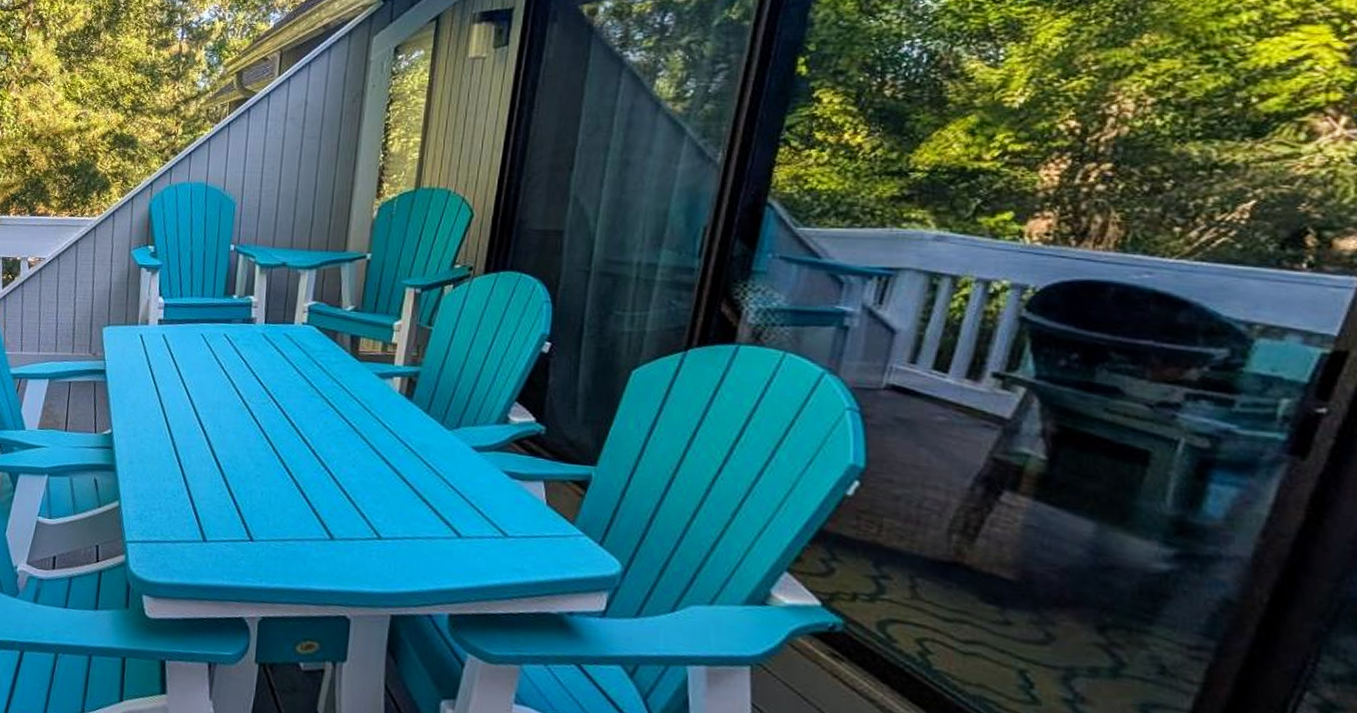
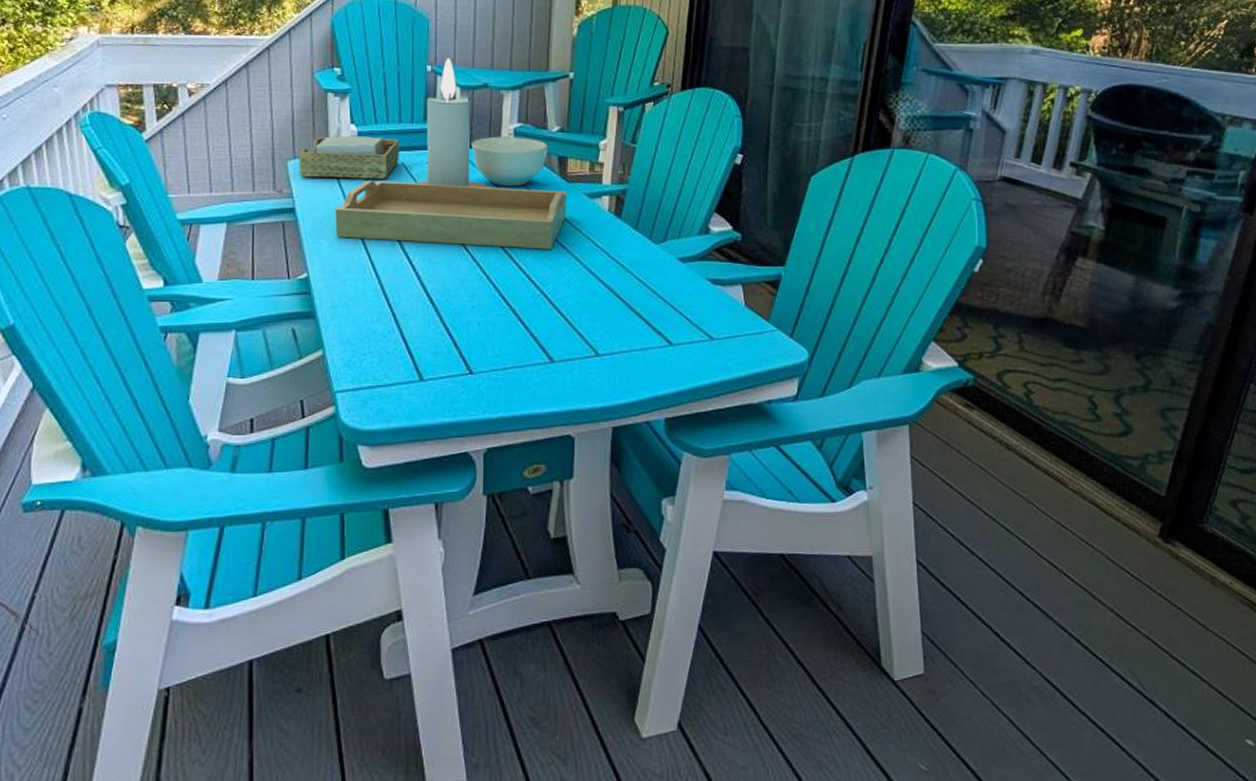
napkin holder: none [111,306,201,348] -> present [299,135,399,179]
serving tray: none [138,348,357,427] -> present [335,180,567,250]
candle: none [211,238,282,362] -> present [414,58,491,188]
bowl: none [266,313,341,363] -> present [471,136,547,187]

